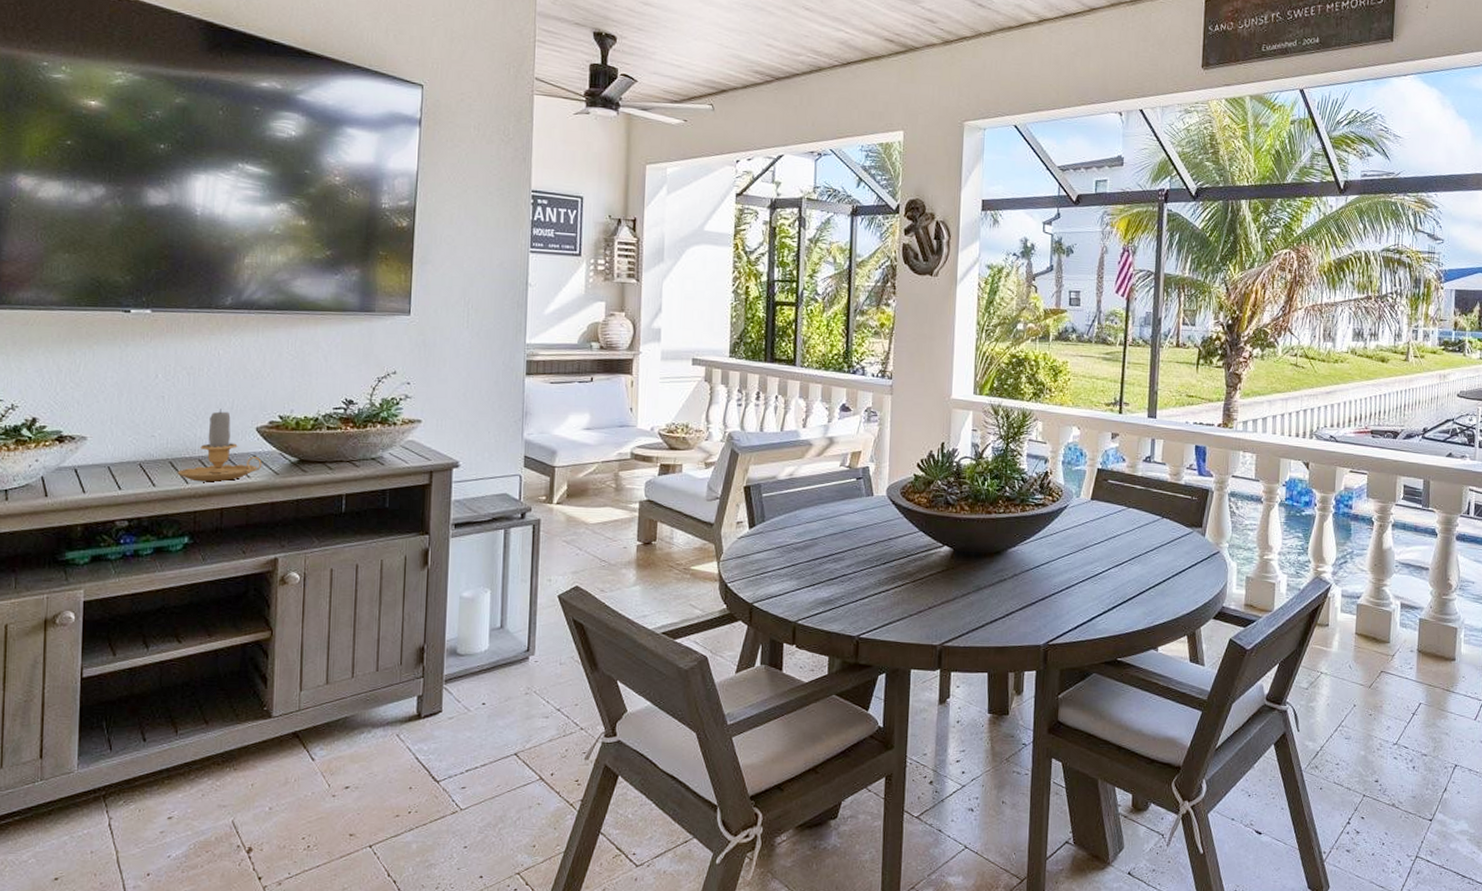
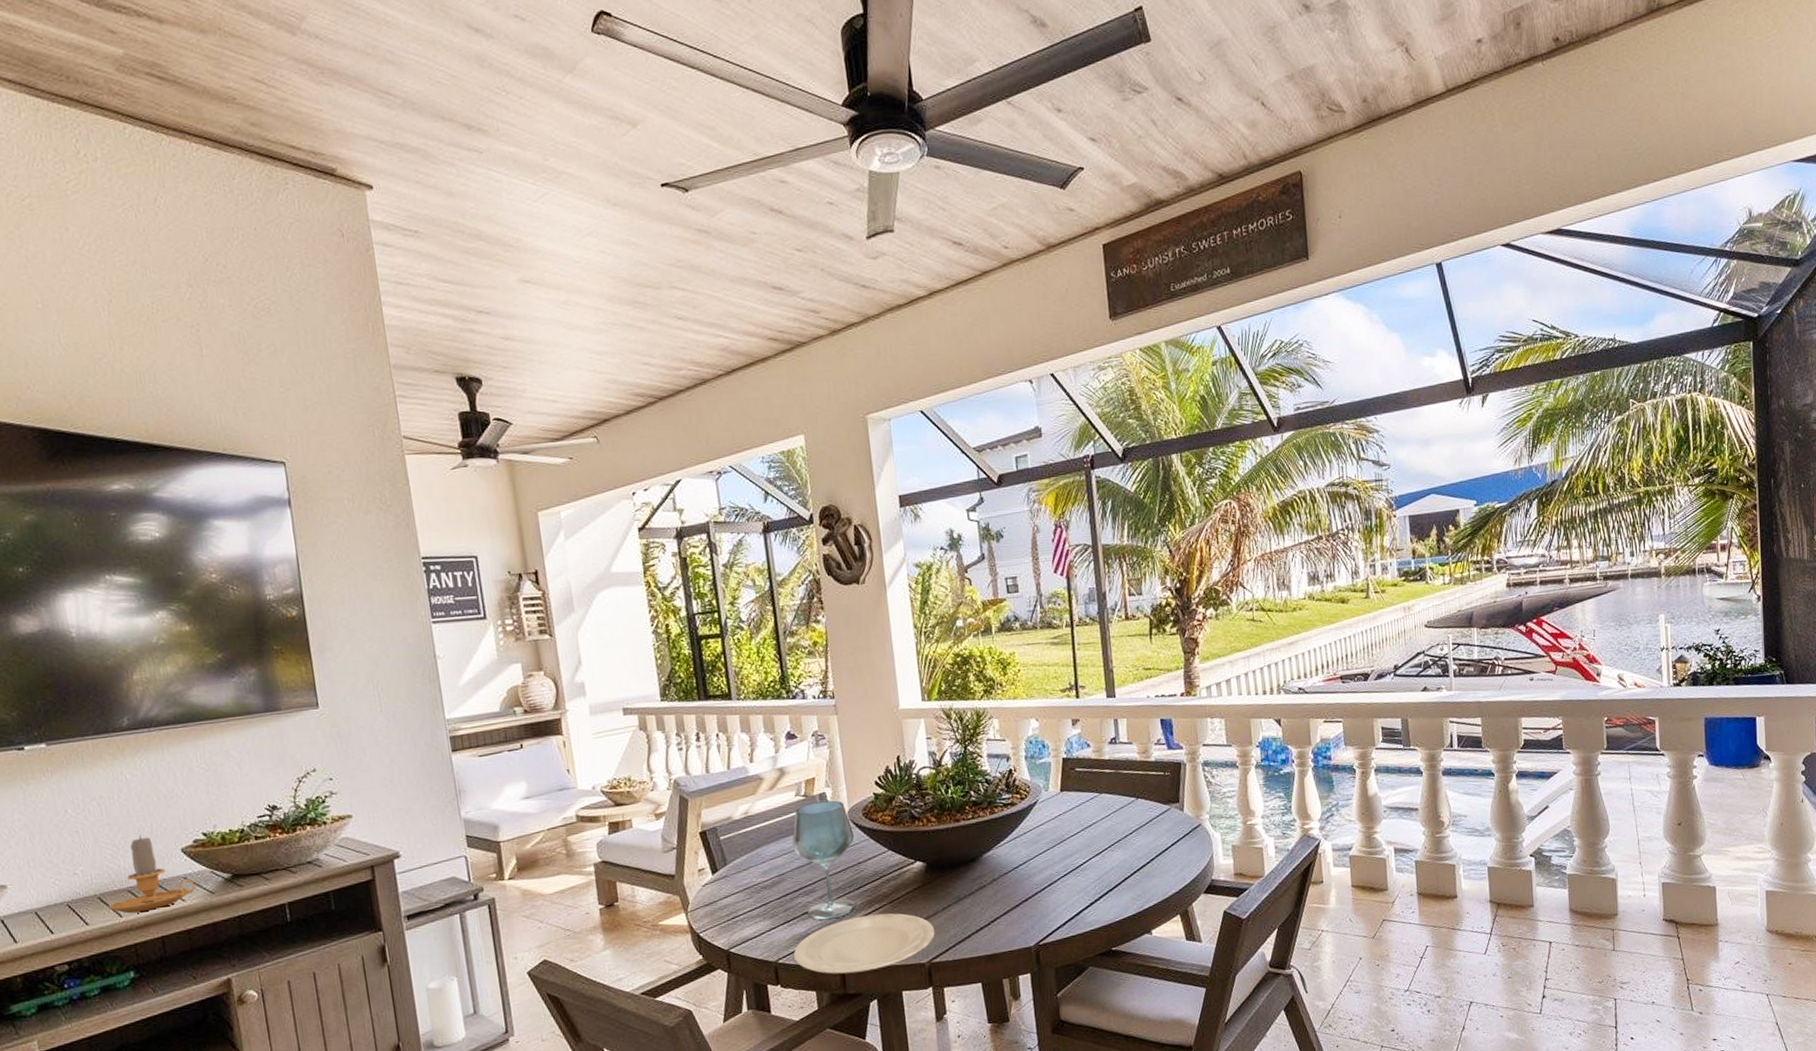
plate: none [813,590,951,645] -> present [794,913,935,975]
wine glass: none [829,474,890,589] -> present [792,800,856,920]

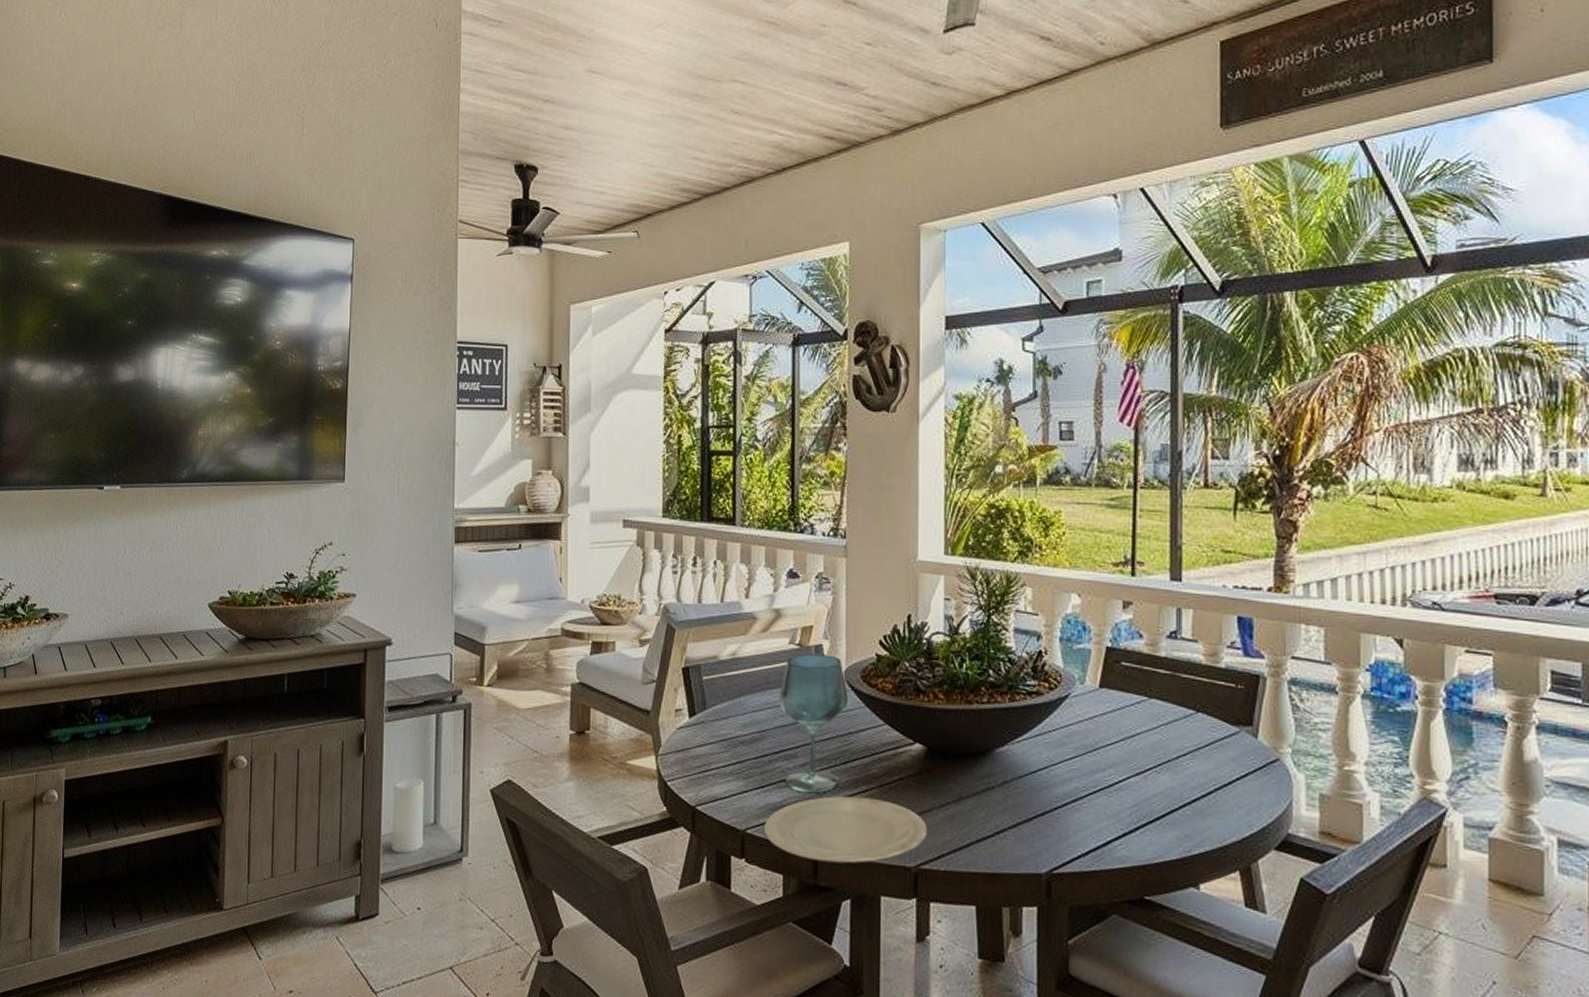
candle: present [108,835,195,914] -> none [142,585,214,661]

